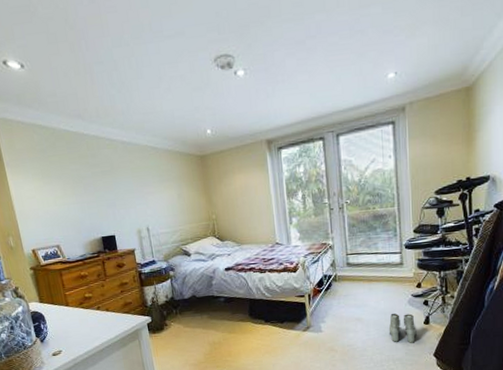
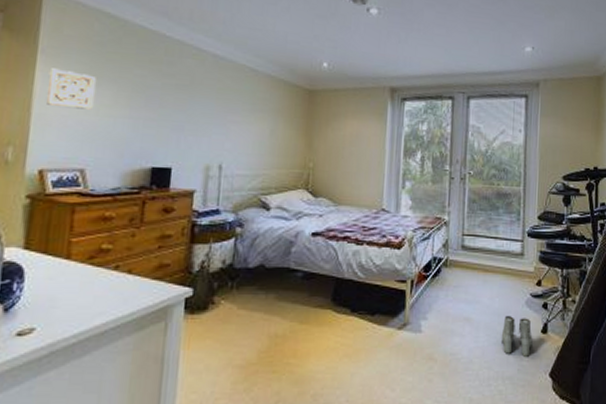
wall ornament: none [16,176,51,204] -> present [45,68,96,110]

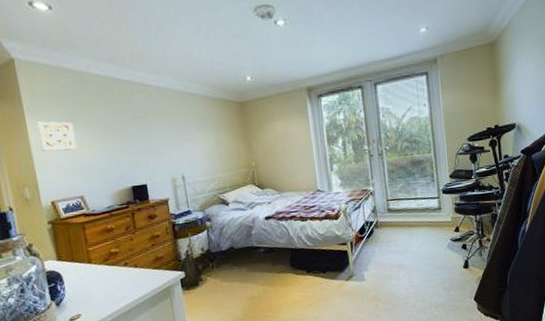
boots: present [501,316,533,357] -> none [430,258,457,288]

